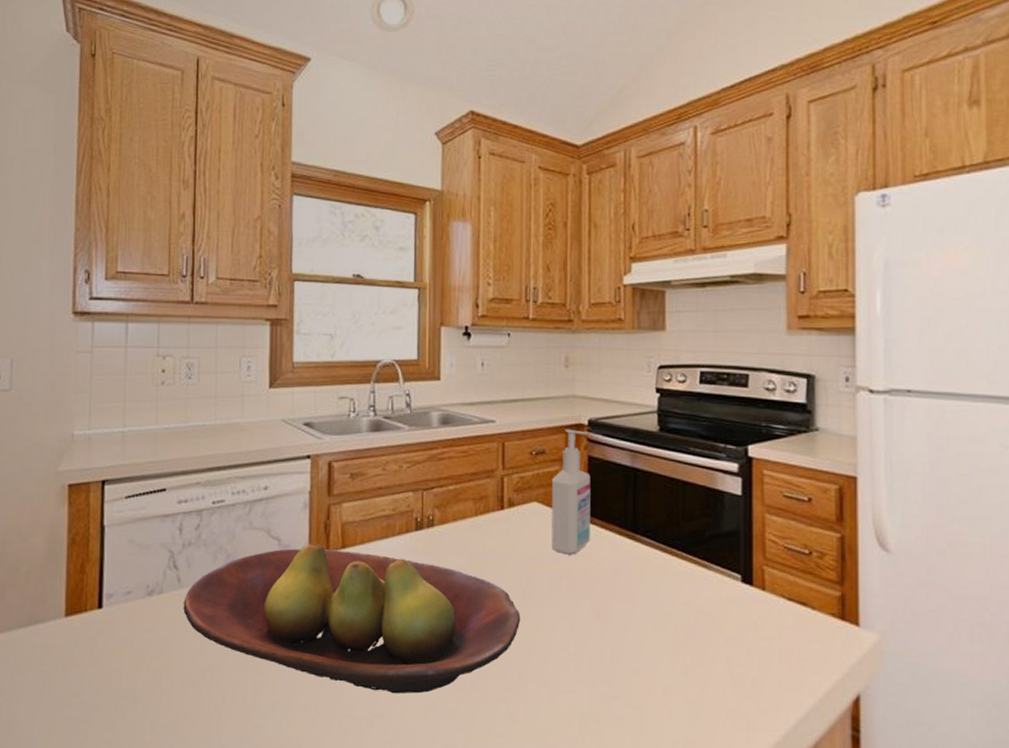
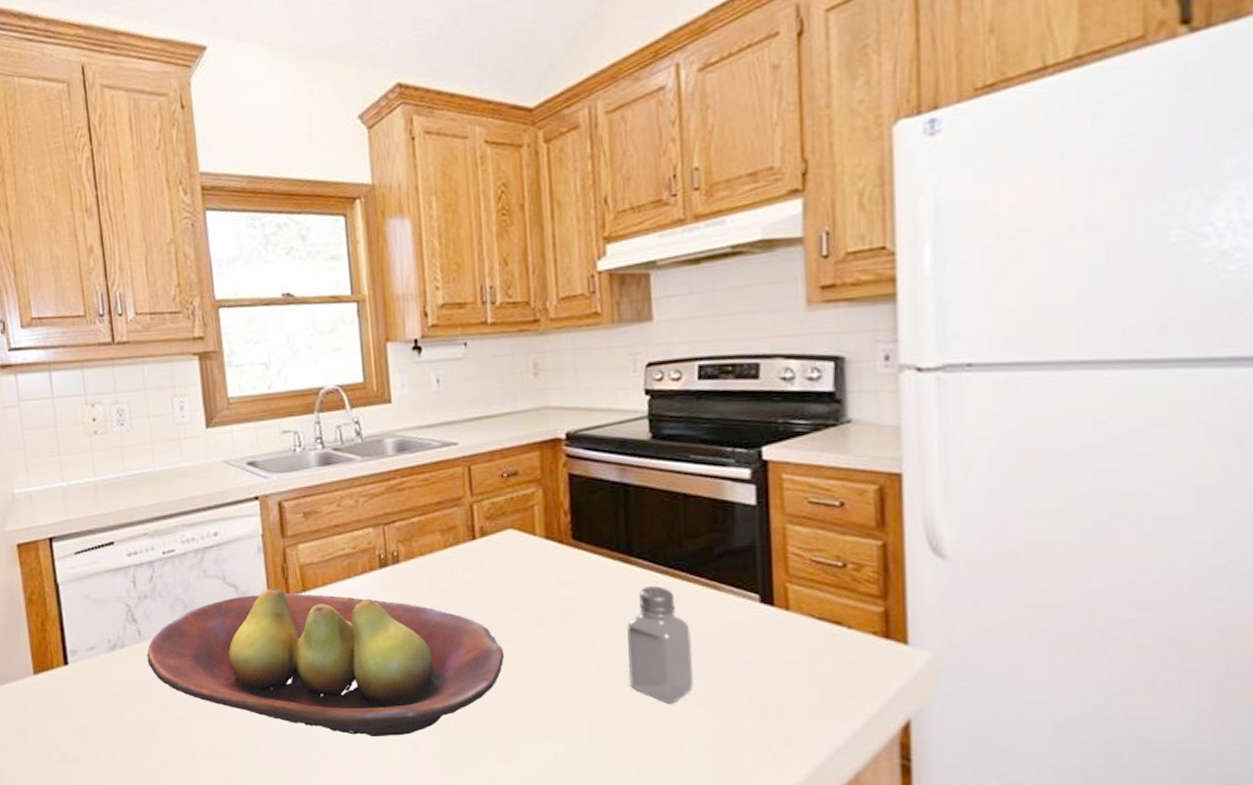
bottle: present [551,429,591,555] -> none [528,445,577,584]
saltshaker: none [628,562,684,672] -> present [627,586,694,704]

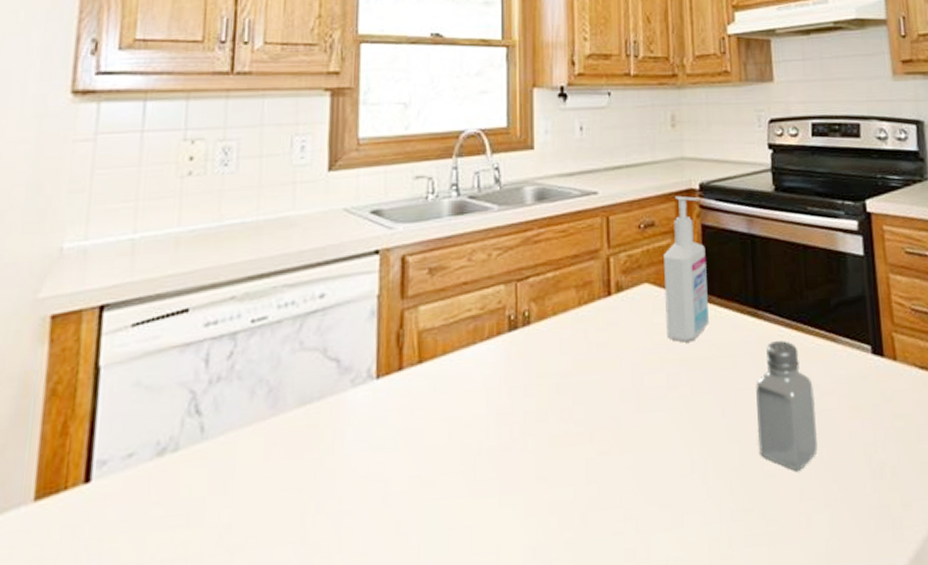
fruit bowl: present [147,588,505,737] -> none [206,360,636,546]
bottle: none [528,445,577,584] -> present [664,195,709,343]

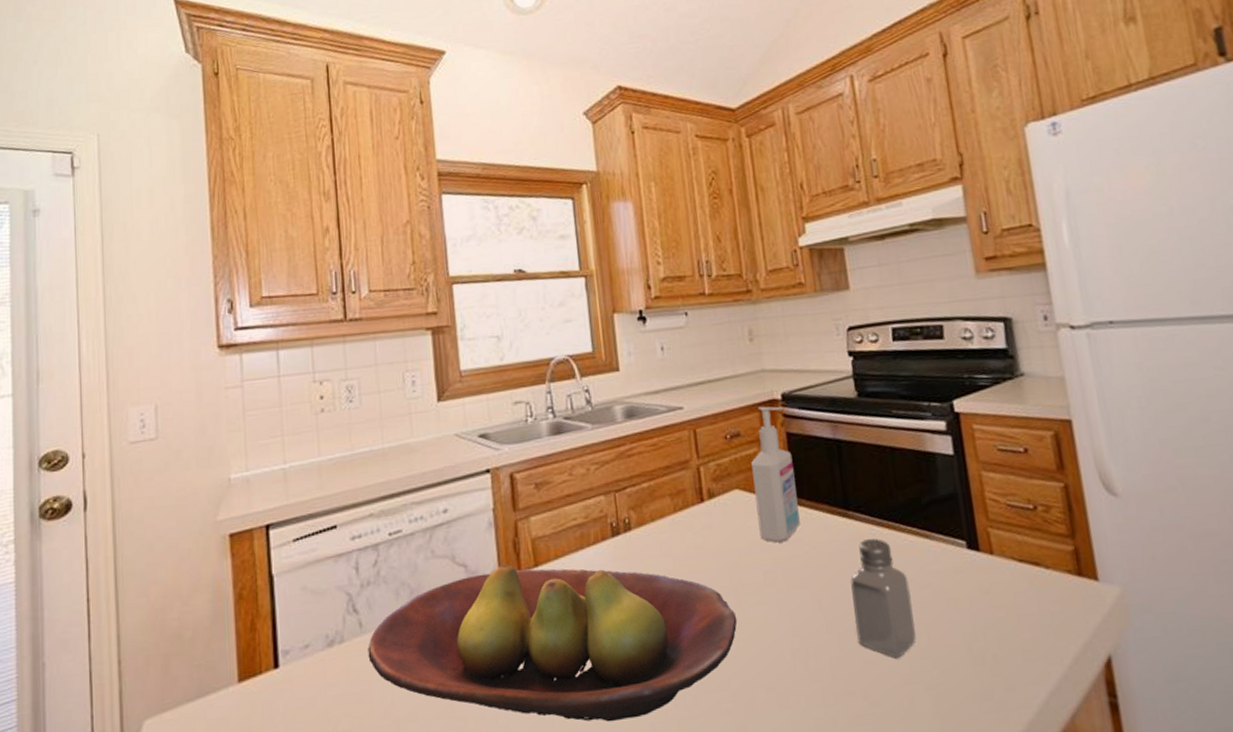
fruit bowl: none [206,360,636,546] -> present [368,564,738,722]

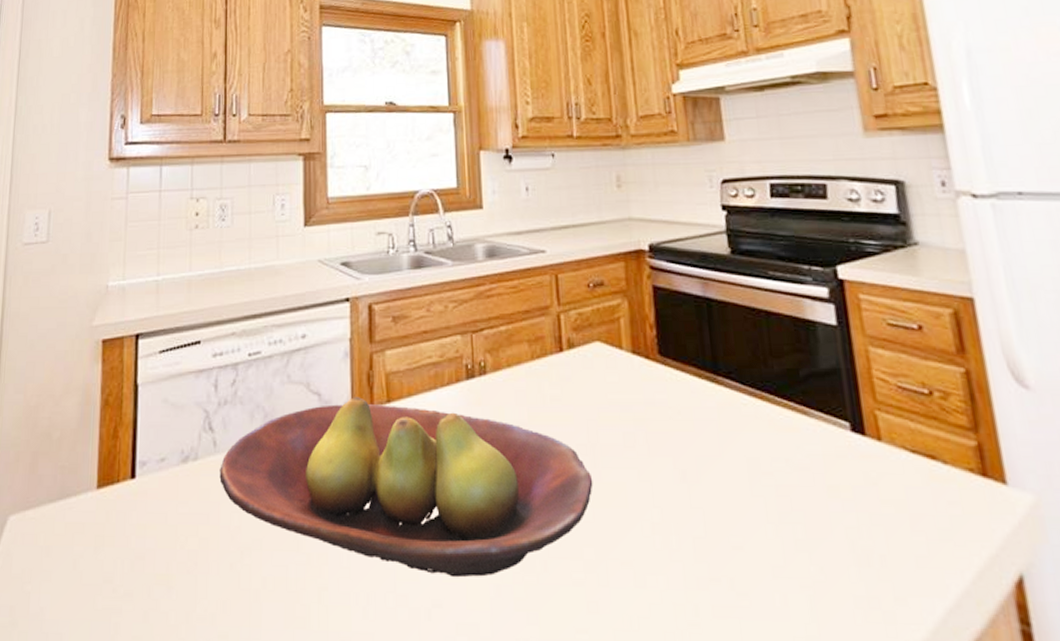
bottle: present [751,406,800,543] -> none [614,256,665,403]
saltshaker: present [850,538,916,658] -> none [718,410,791,546]

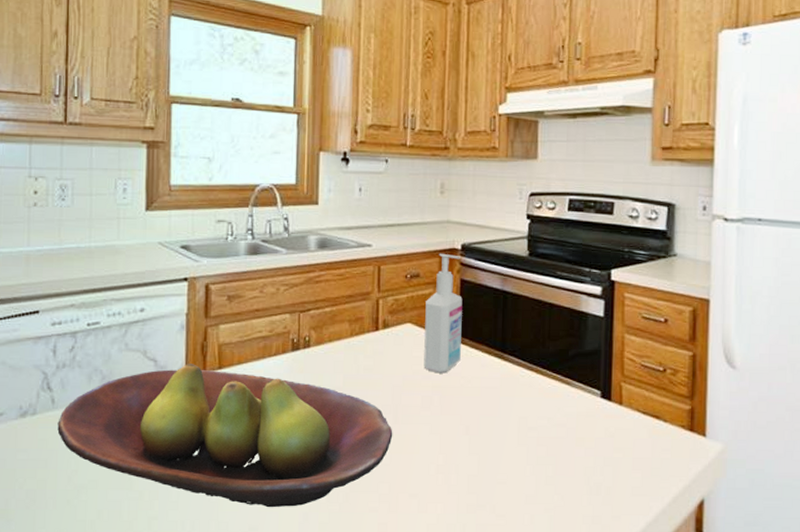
bottle: none [614,256,665,403] -> present [424,253,463,374]

